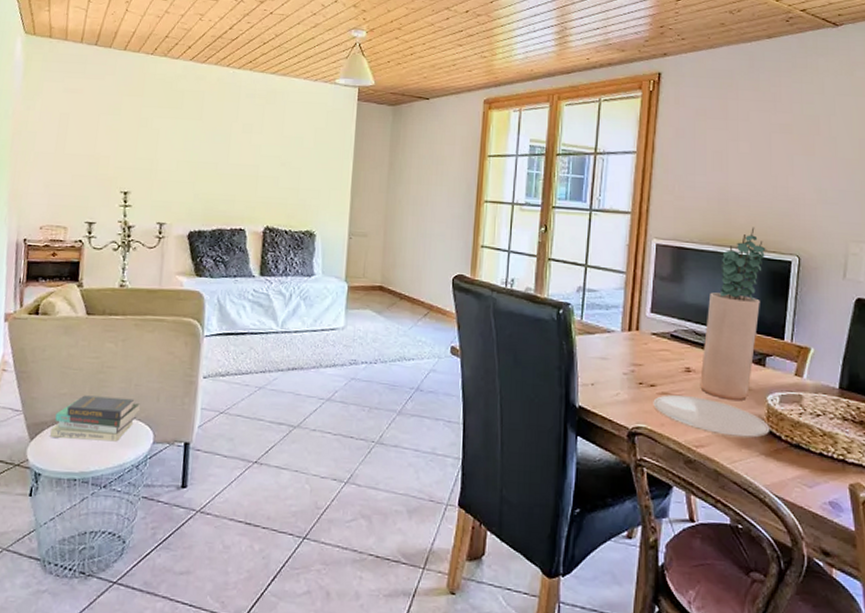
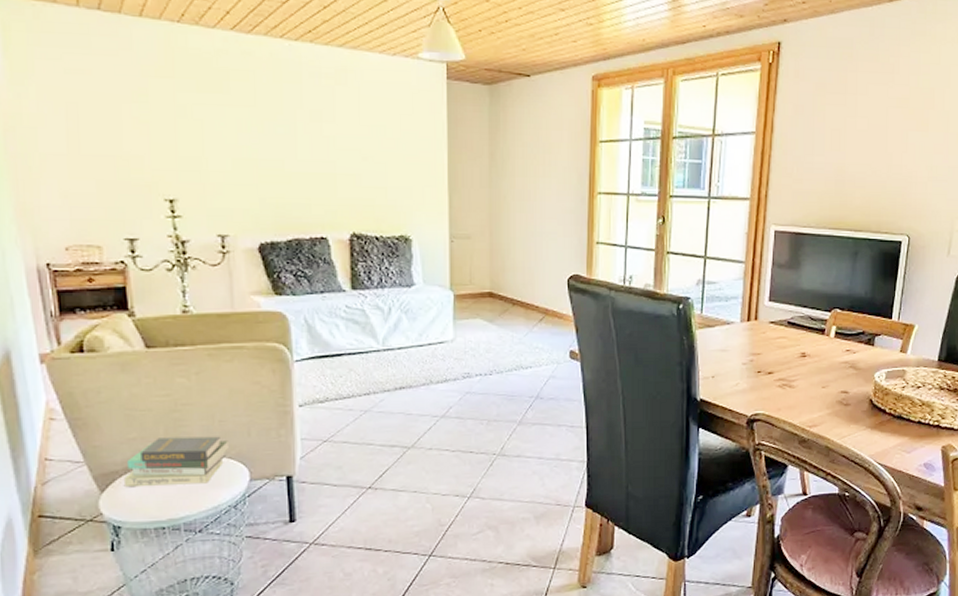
plate: present [653,395,770,439] -> none [771,380,876,415]
vase: present [700,227,766,401] -> none [814,208,879,381]

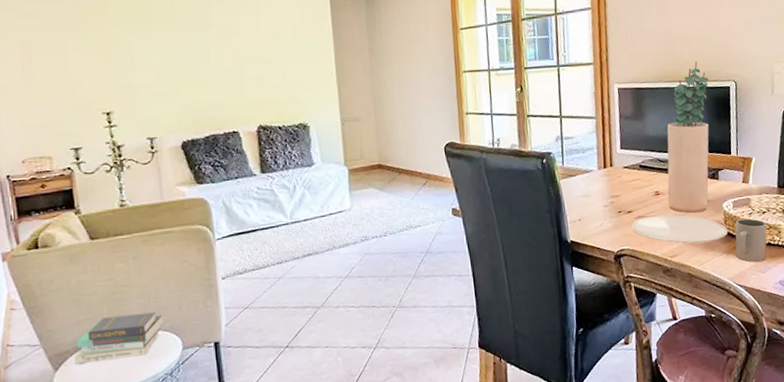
plate: none [771,380,876,415] -> present [632,215,728,244]
vase: none [814,208,879,381] -> present [667,61,709,213]
mug: none [881,392,919,441] -> present [735,218,767,263]

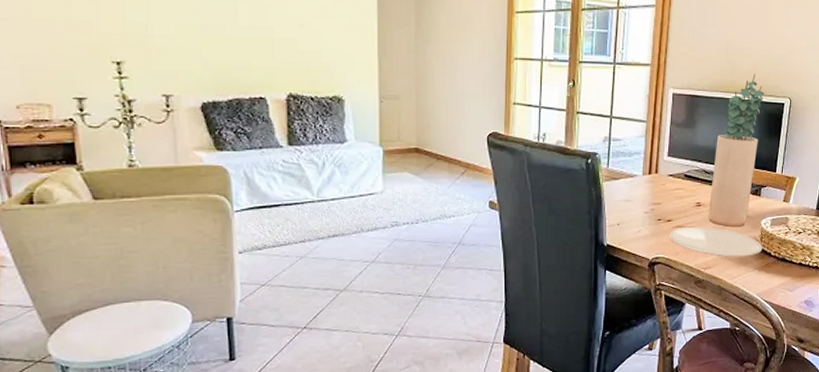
books: present [74,312,164,364] -> none [71,281,173,329]
mug: present [735,218,767,263] -> none [767,237,800,281]

